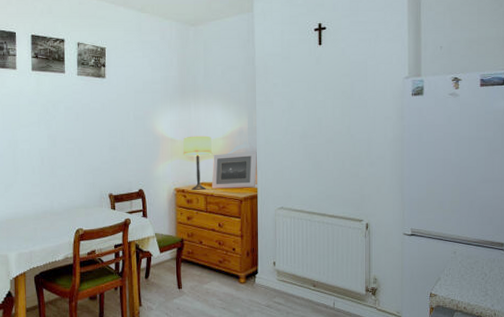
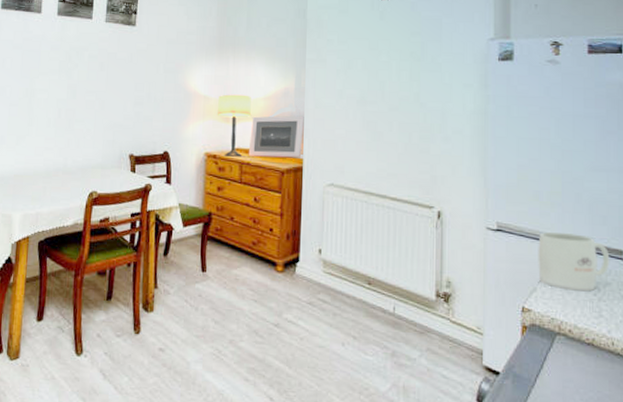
mug: none [442,233,494,277] -> present [538,232,610,292]

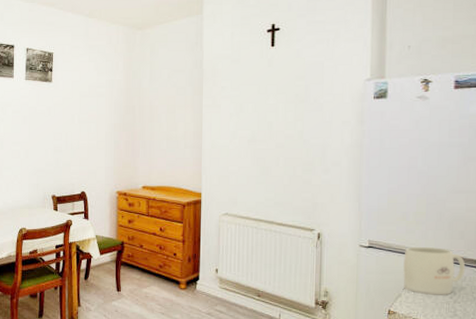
table lamp: present [218,94,252,157] -> none [127,139,156,194]
picture frame: present [248,115,304,158] -> none [154,155,202,194]

